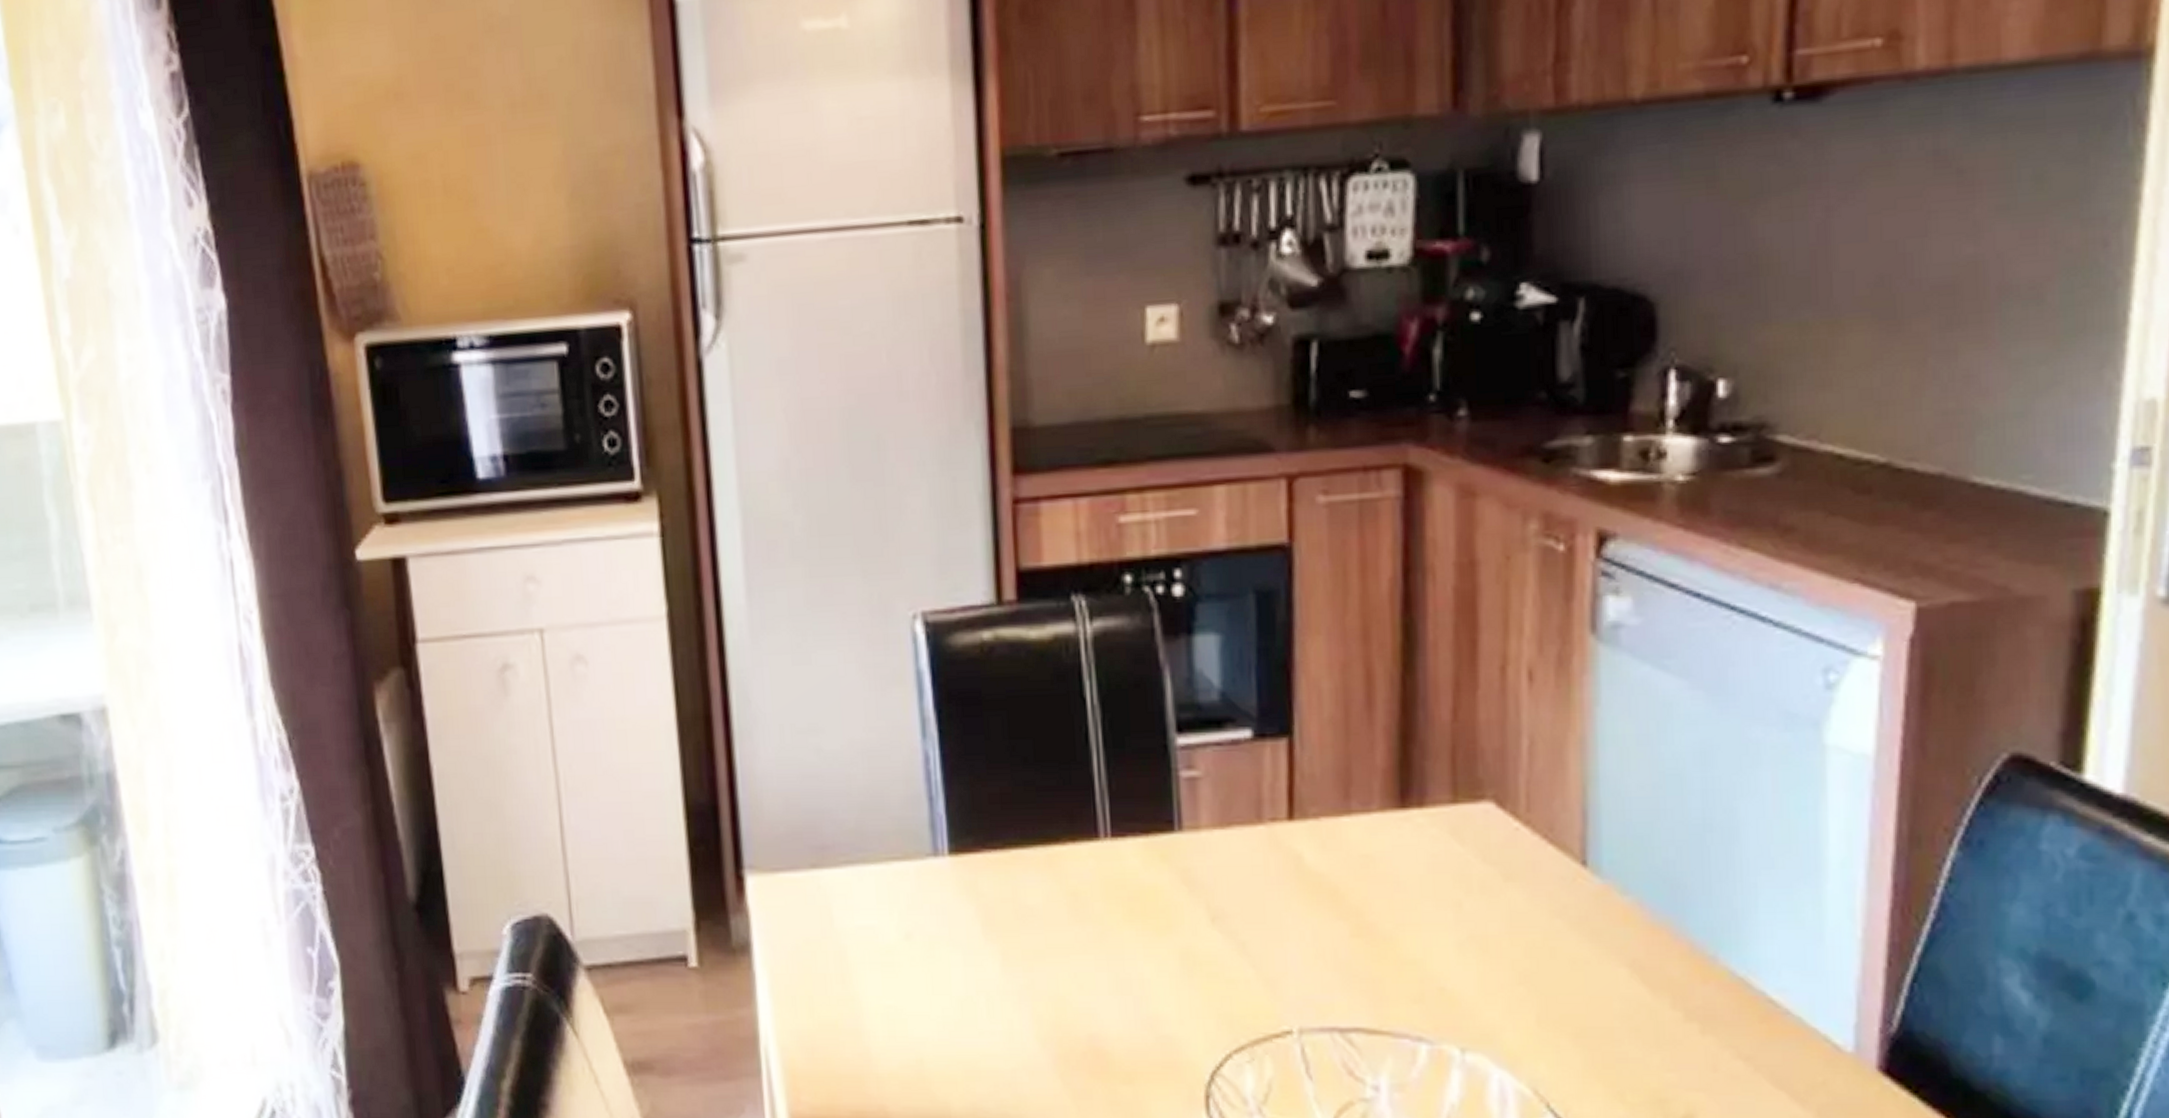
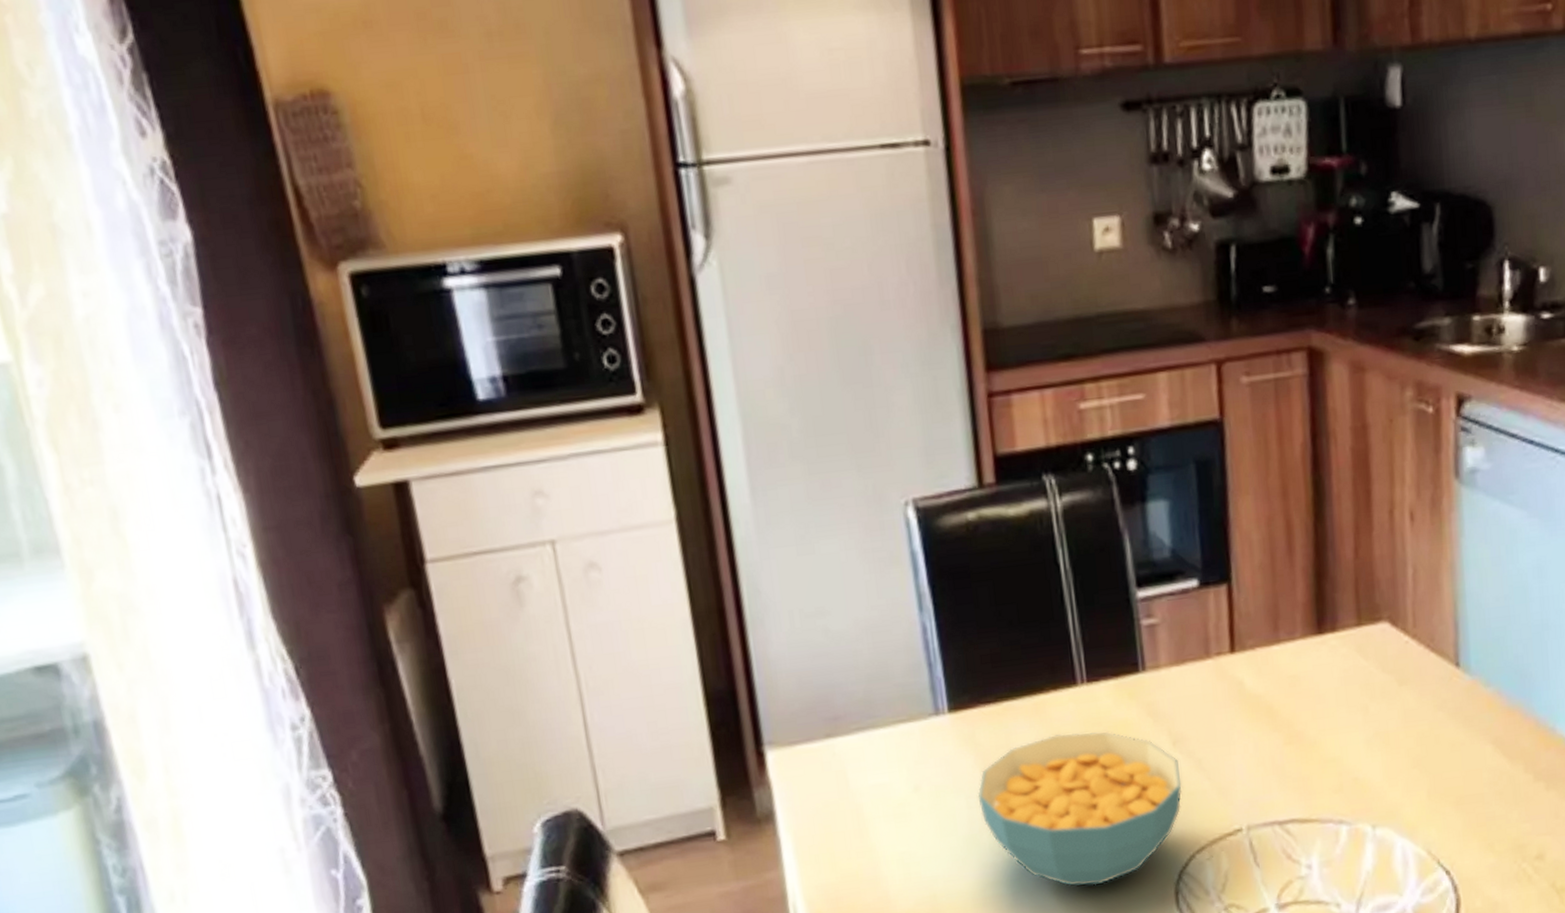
cereal bowl: none [976,894,1220,1074] -> present [977,731,1183,886]

